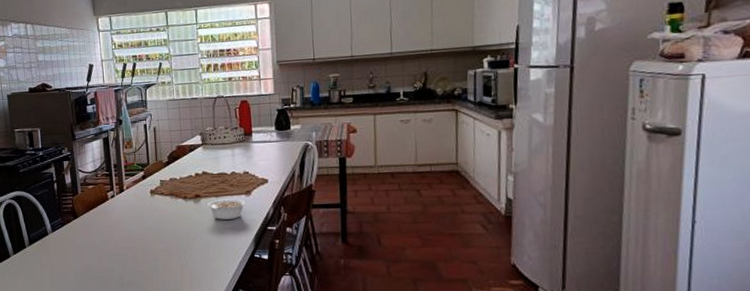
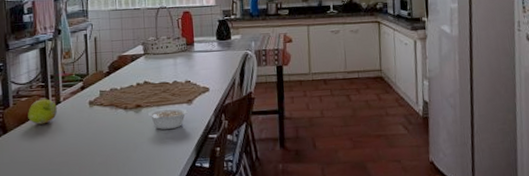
fruit: none [94,187,121,211] -> present [28,99,57,125]

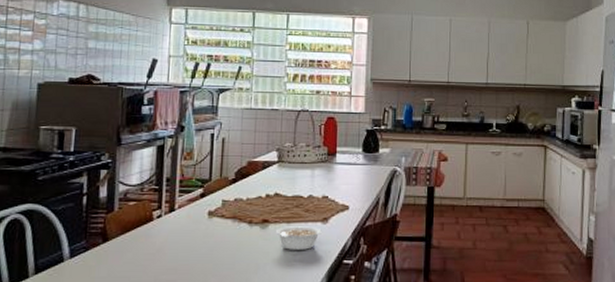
fruit: present [28,99,57,125] -> none [134,205,170,234]

